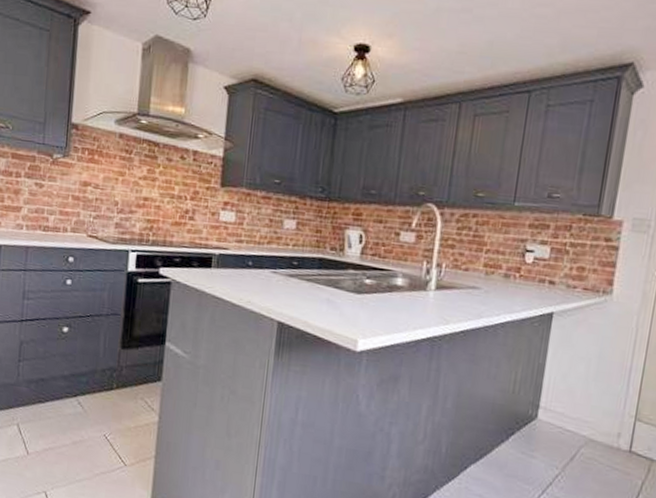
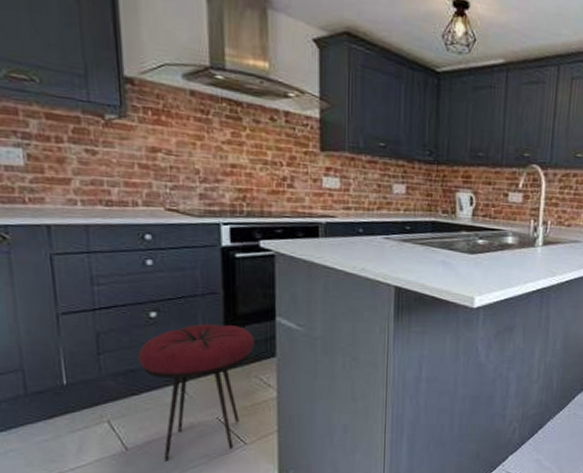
stool: none [48,342,145,471] -> present [138,323,255,461]

